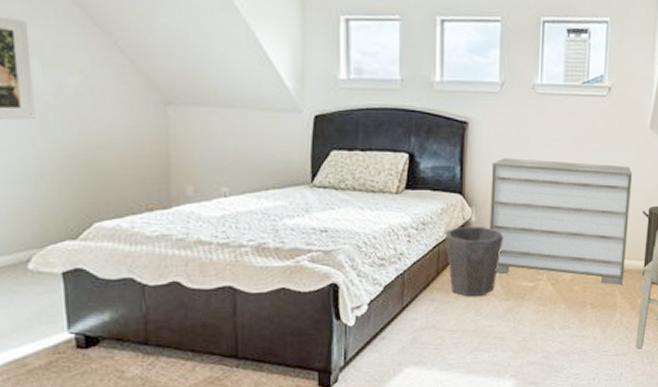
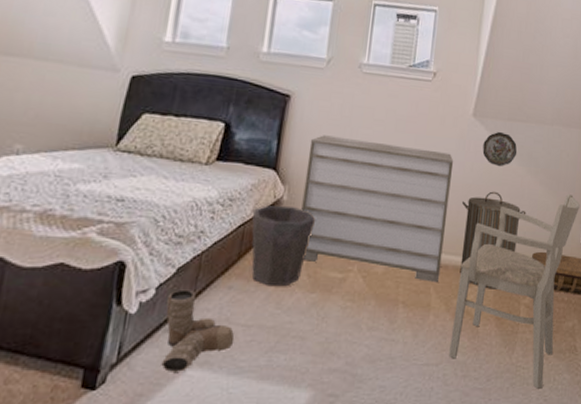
boots: none [380,304,442,371] -> present [161,289,235,372]

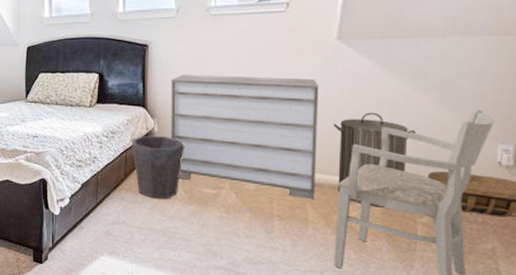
boots: present [161,289,235,372] -> none [79,199,132,257]
decorative plate: present [482,132,517,167] -> none [353,52,398,88]

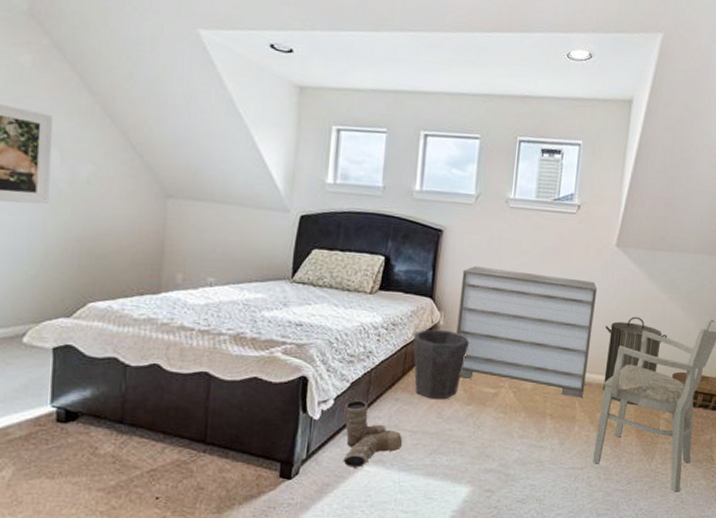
boots: none [79,199,132,257] -> present [343,400,403,468]

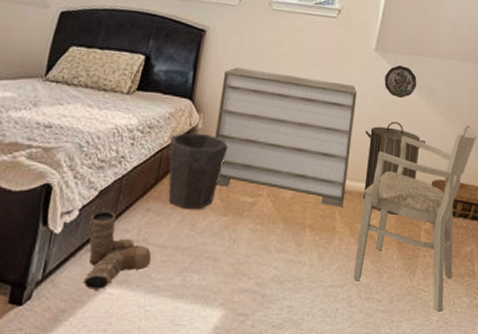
decorative plate: none [625,261,660,294] -> present [384,65,417,99]

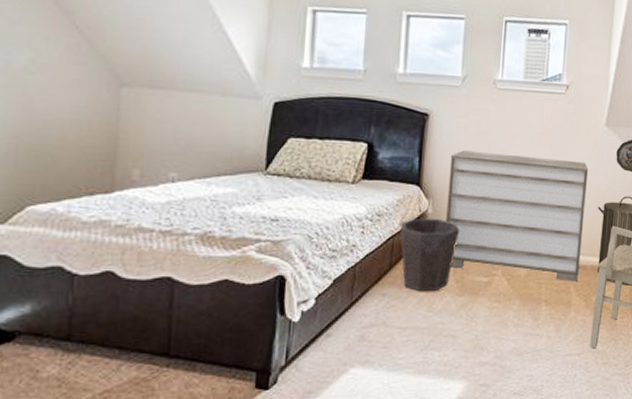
boots: present [83,211,152,290] -> none [326,298,392,371]

